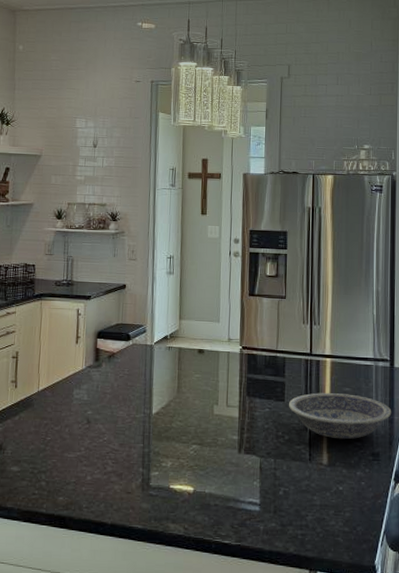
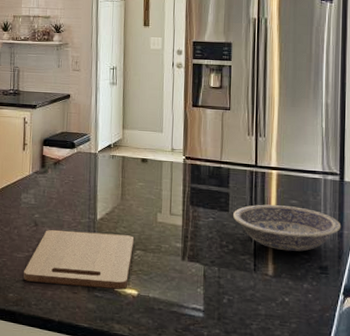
cutting board: none [74,426,191,487] -> present [23,229,135,290]

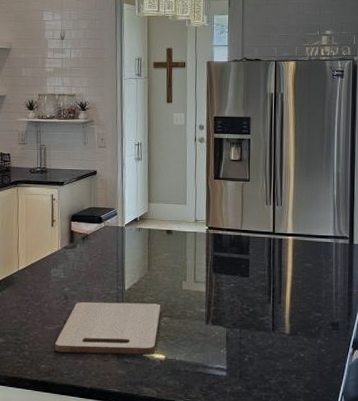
bowl: present [232,204,341,252] -> none [252,268,351,311]

